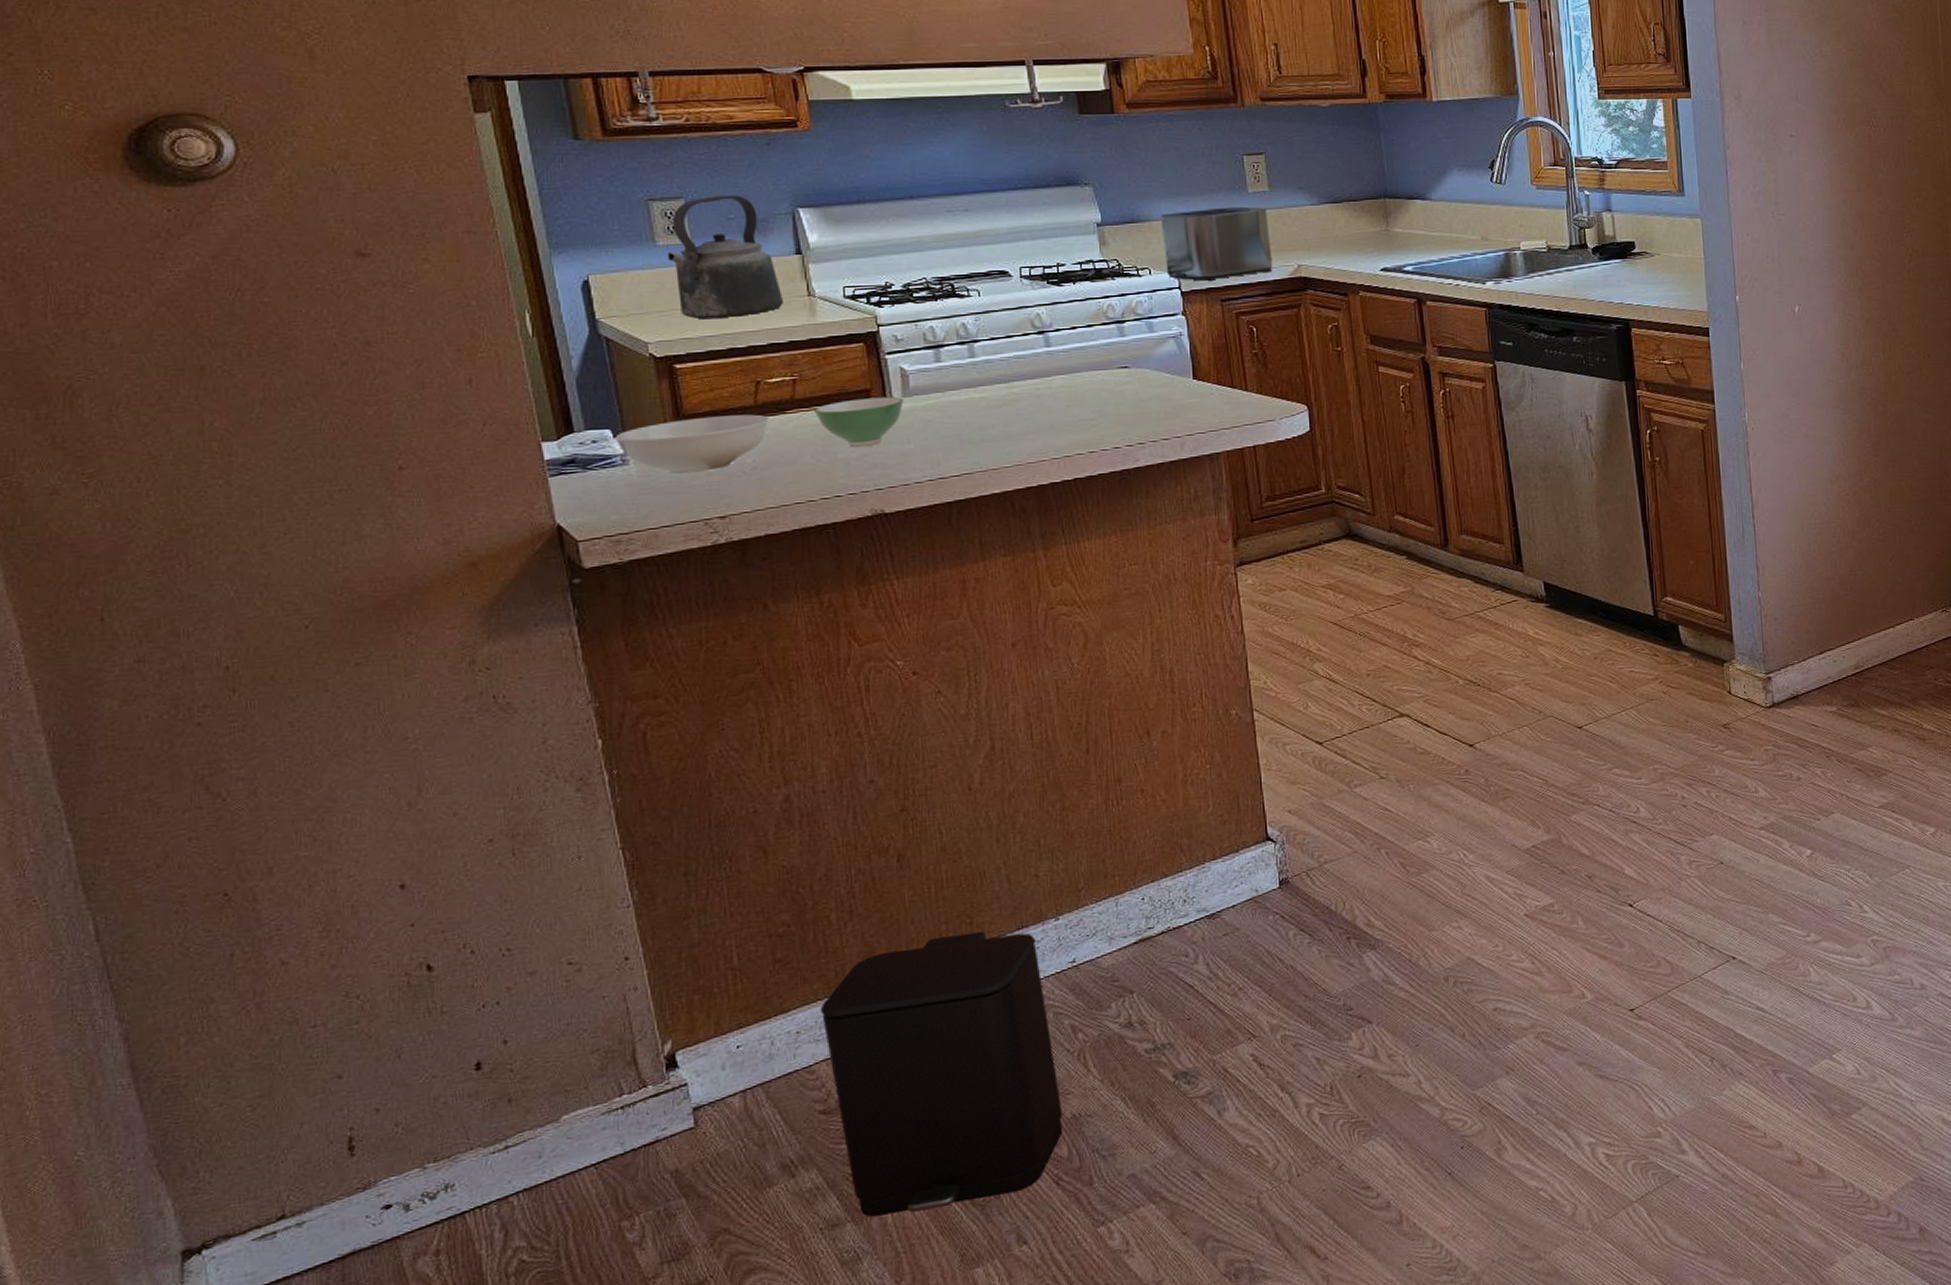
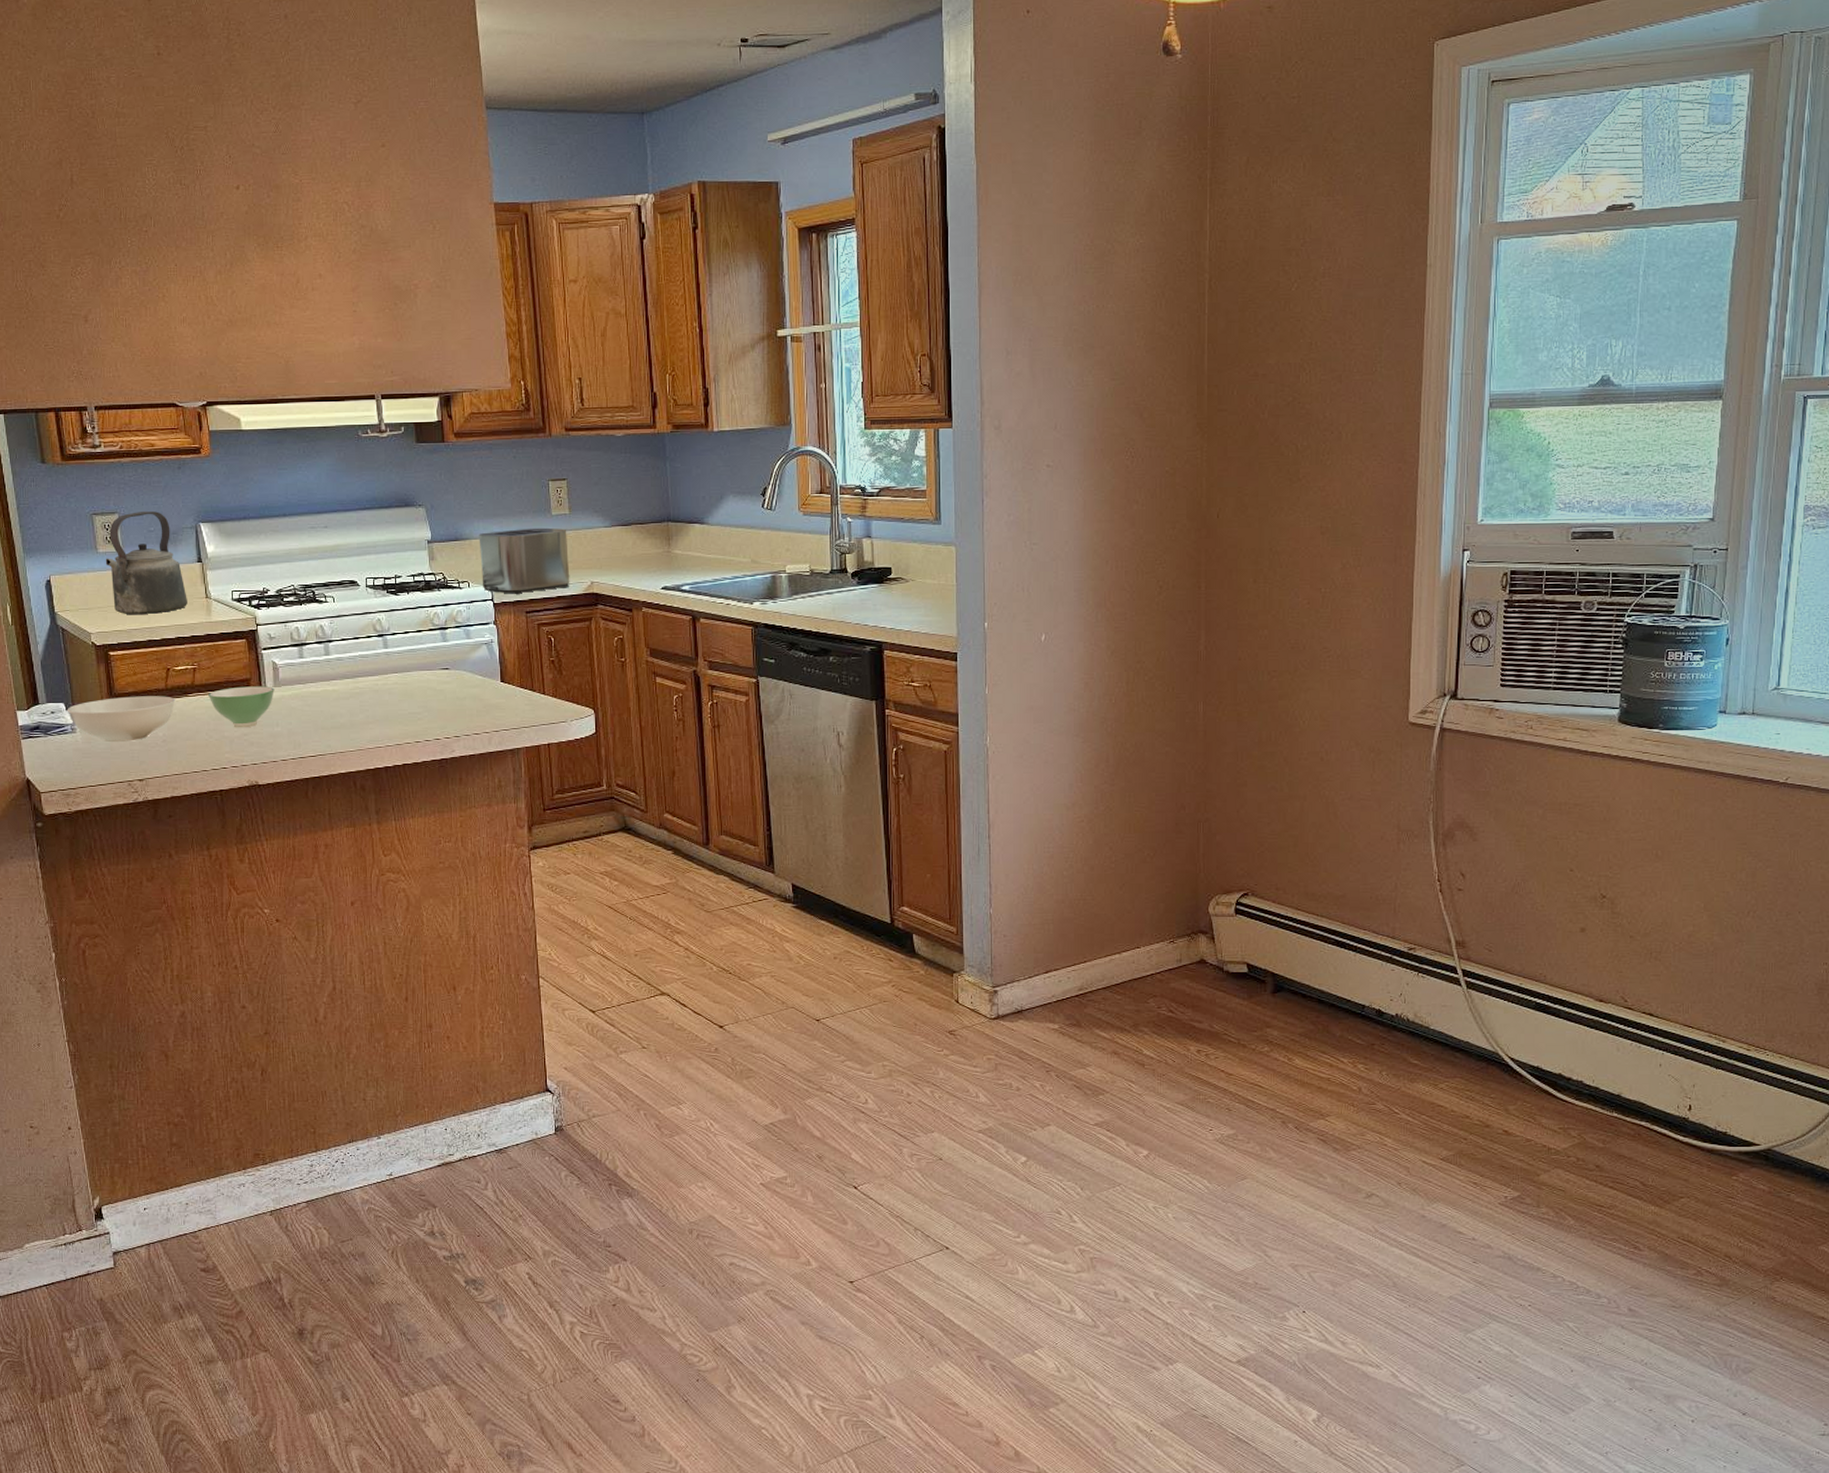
pedal bin: present [820,931,1063,1217] -> none [203,1140,379,1361]

